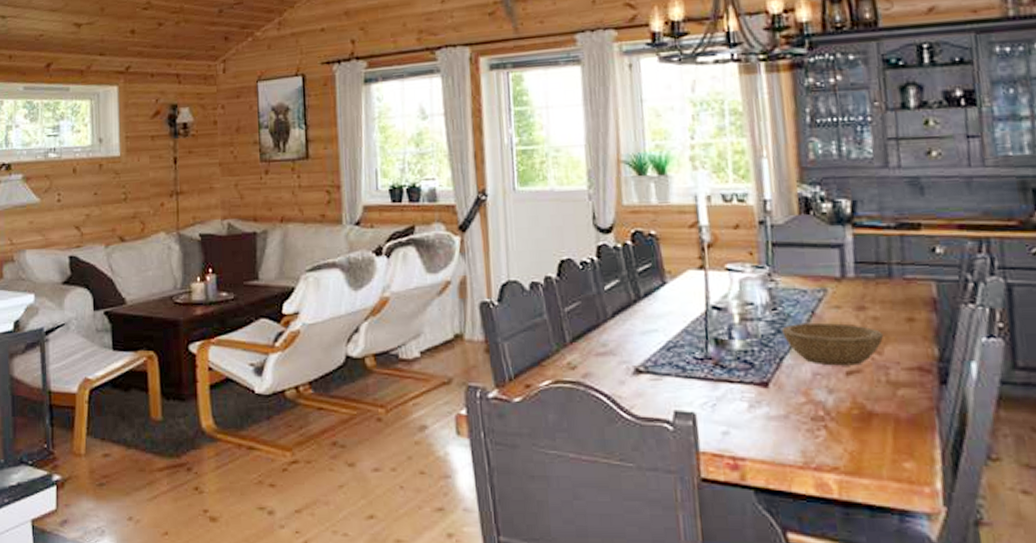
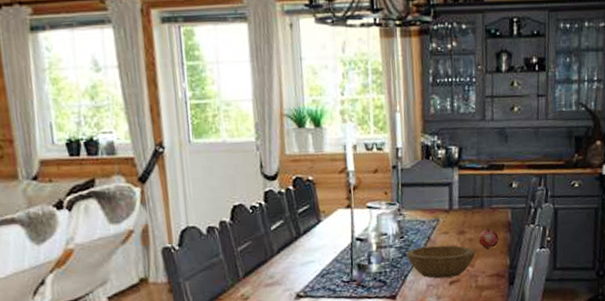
fruit: none [887,303,919,331] -> present [478,227,499,249]

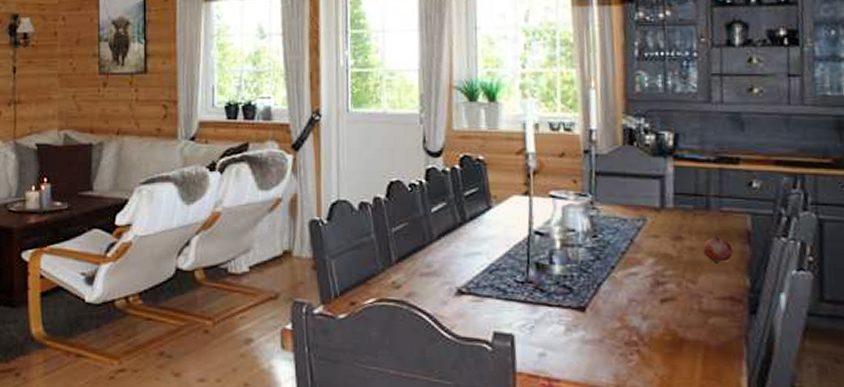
bowl: present [407,245,476,279] -> none [601,252,699,293]

